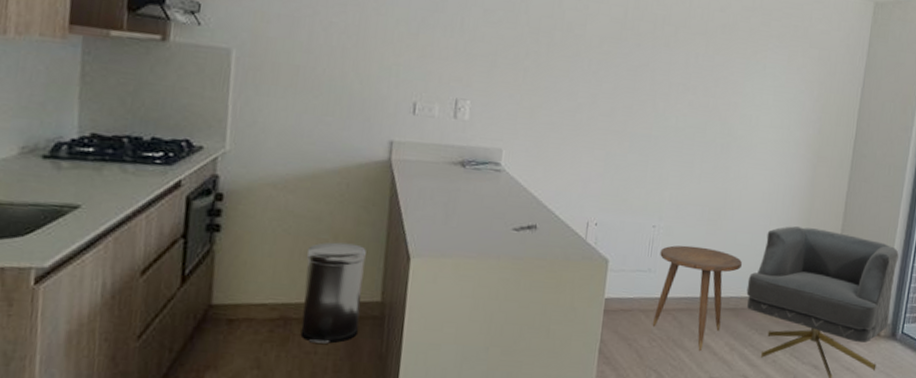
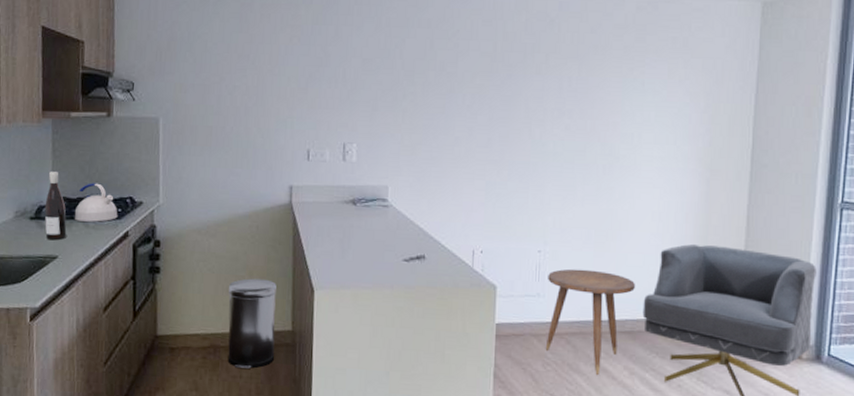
bottle: none [64,100,96,187] -> present [44,170,67,241]
kettle: none [106,119,169,168] -> present [74,183,118,223]

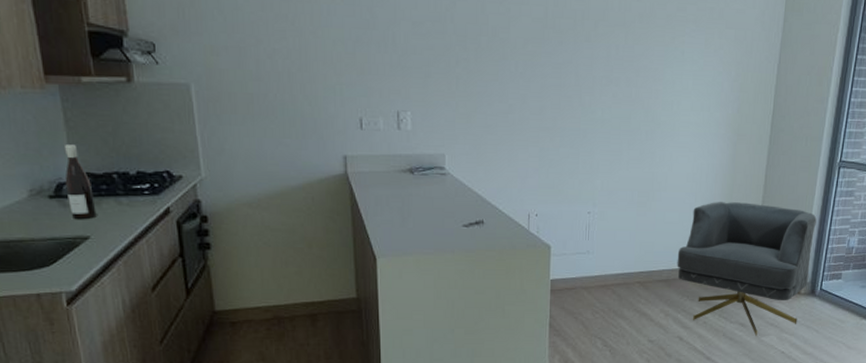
kettle: present [74,183,118,223] -> none [102,156,155,200]
pedal bin: present [227,278,276,369] -> none [287,250,340,336]
side table: present [545,268,635,376] -> none [594,227,671,319]

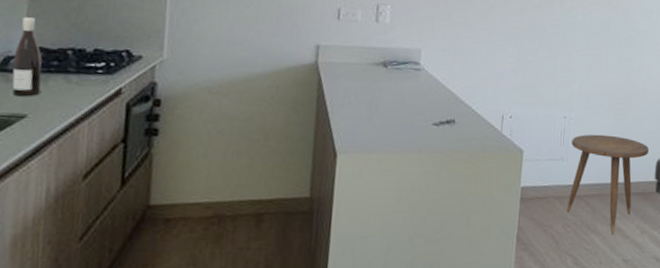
side table: none [594,227,671,319] -> present [566,134,649,235]

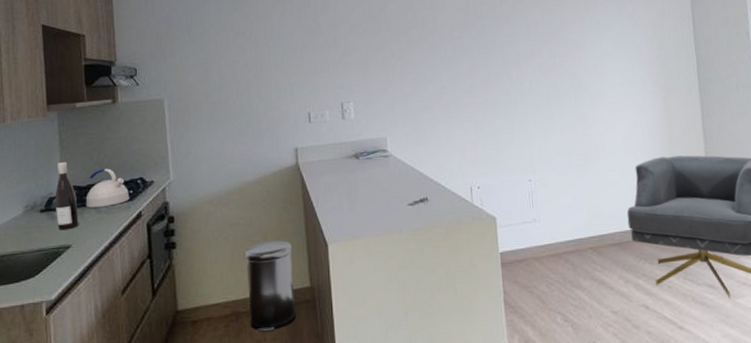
kettle: none [52,32,110,78] -> present [85,168,130,209]
pedal bin: none [234,142,295,239] -> present [244,240,295,331]
side table: present [566,134,649,235] -> none [540,191,618,289]

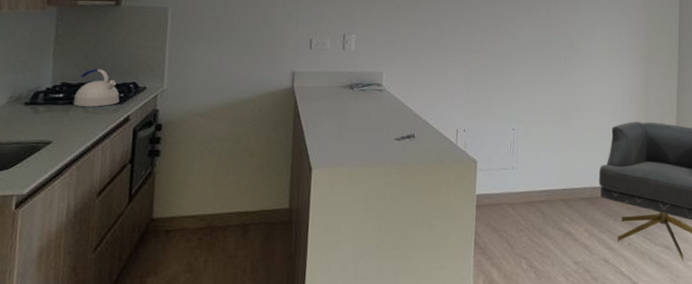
bottle: present [55,161,79,231] -> none [40,56,65,126]
pedal bin: present [244,240,295,331] -> none [224,159,276,247]

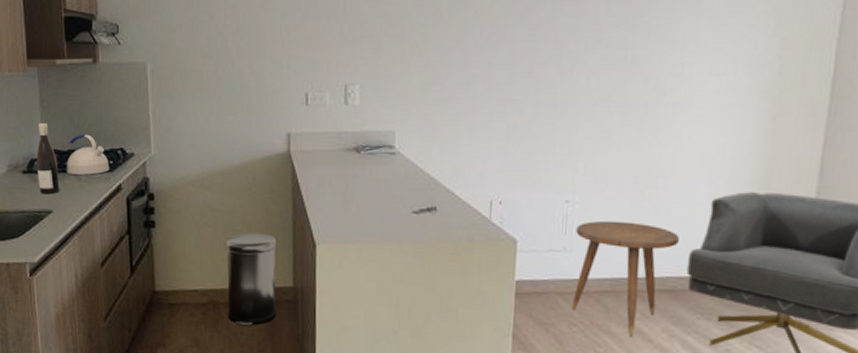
bottle: none [40,56,65,126] -> present [36,122,60,195]
pedal bin: none [224,159,276,247] -> present [225,232,276,326]
side table: none [519,144,592,239] -> present [571,220,679,338]

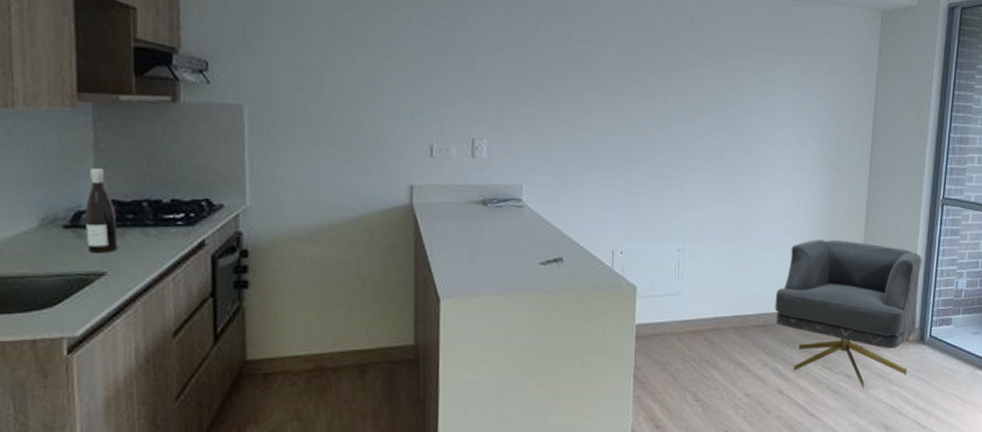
kettle: present [66,134,110,176] -> none [128,182,190,231]
pedal bin: present [225,232,276,326] -> none [336,289,396,390]
side table: present [571,220,679,338] -> none [684,266,768,370]

